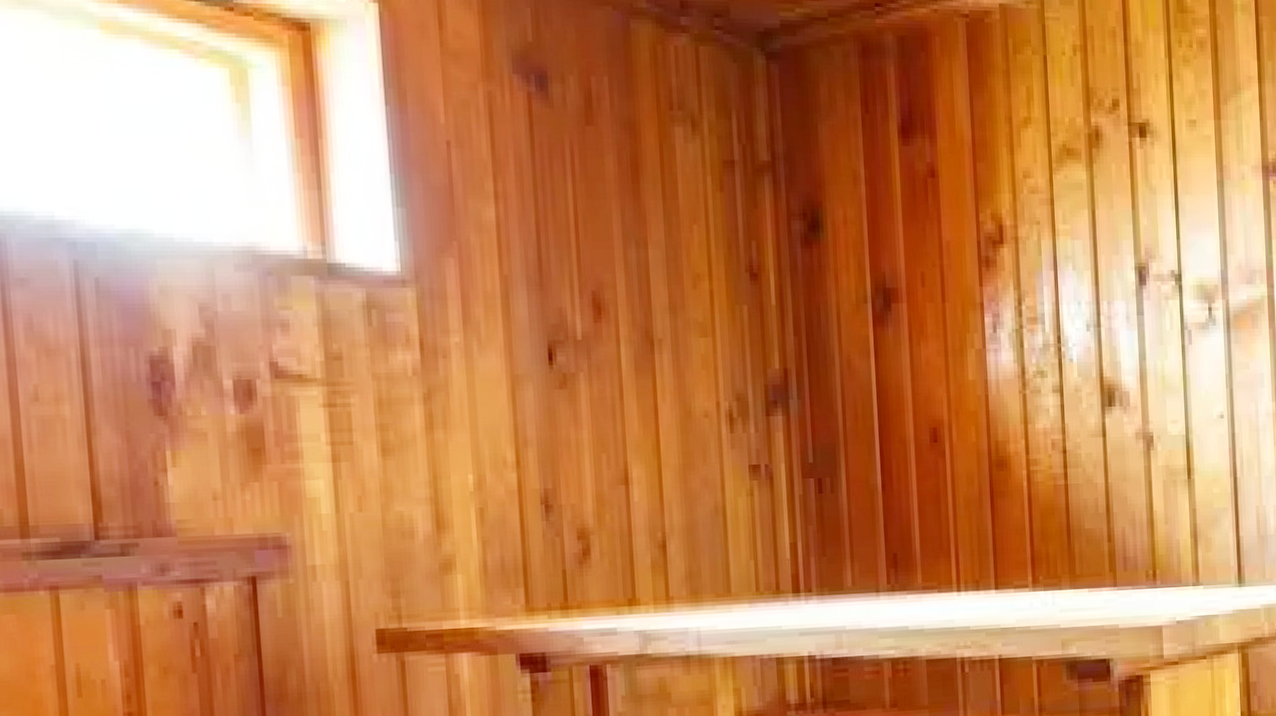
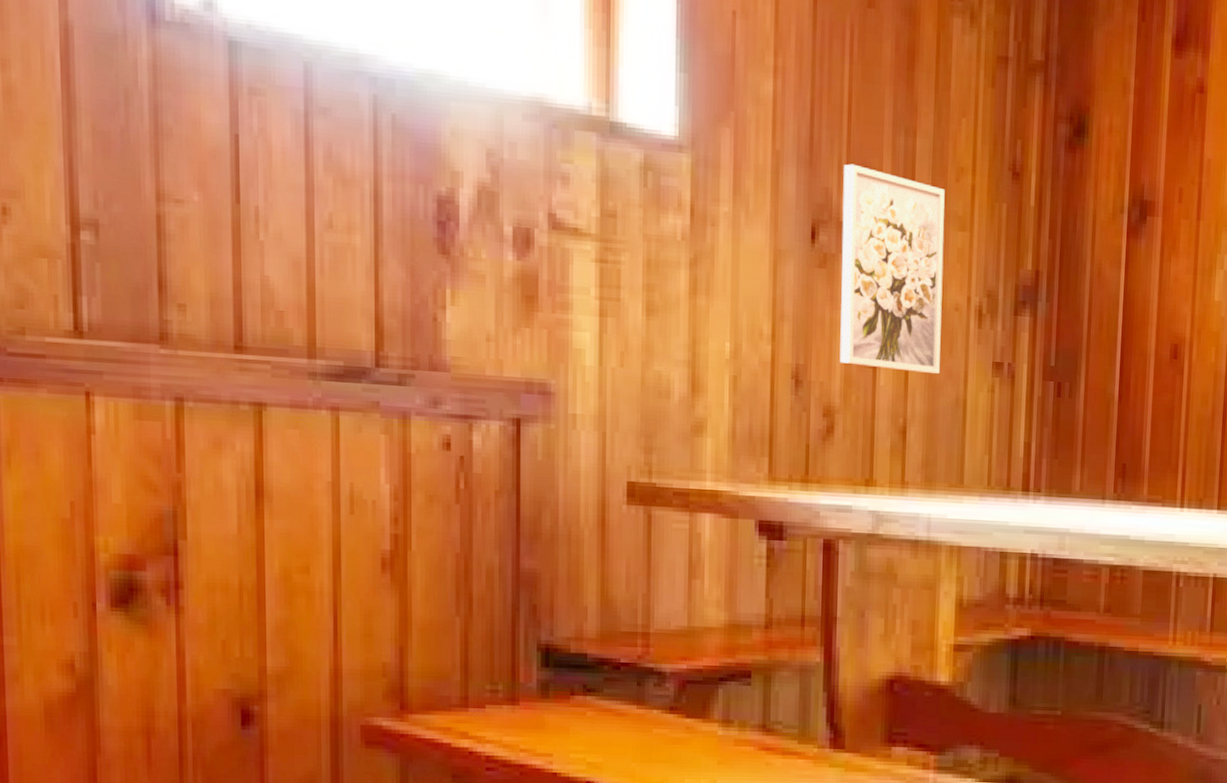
wall art: none [576,281,695,484] -> present [839,163,945,374]

